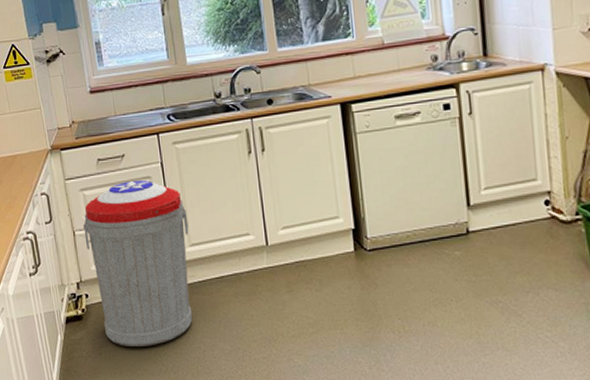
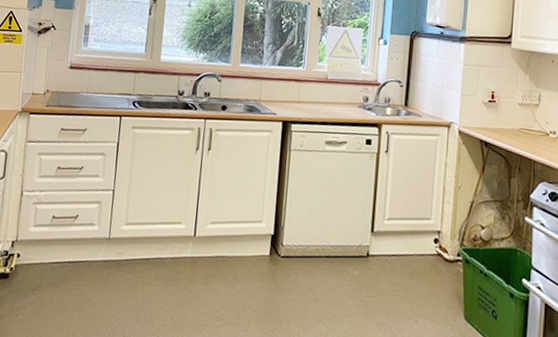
trash can: present [83,180,193,346] -> none [27,154,131,315]

